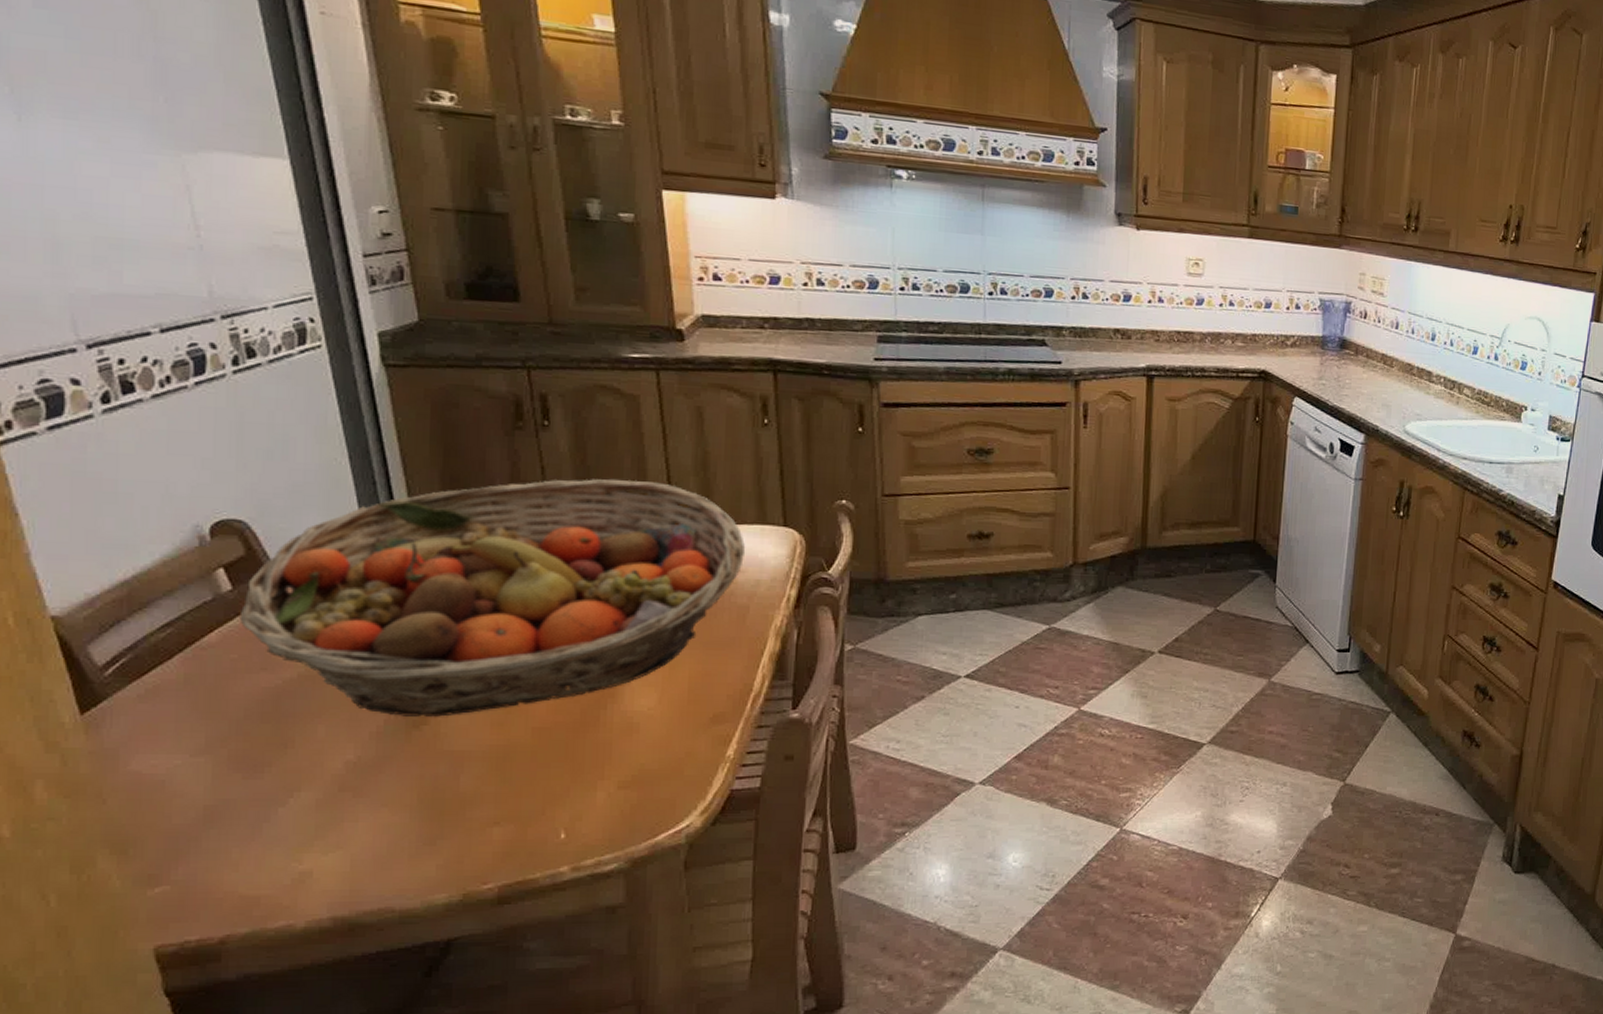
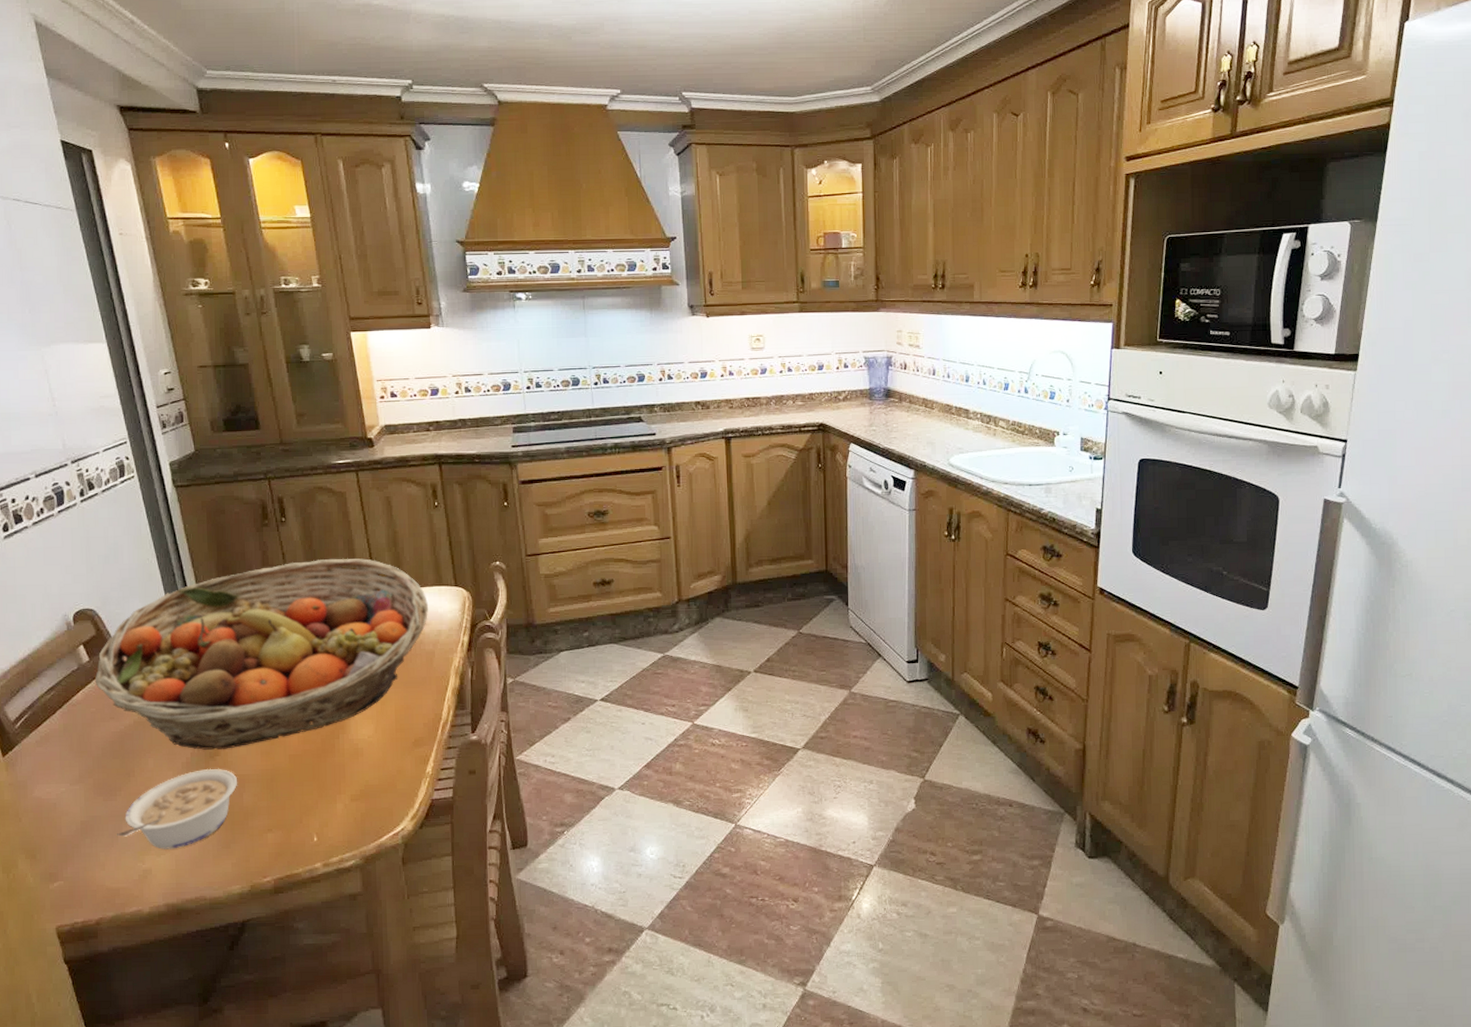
legume: none [261,741,452,846] -> present [117,768,237,850]

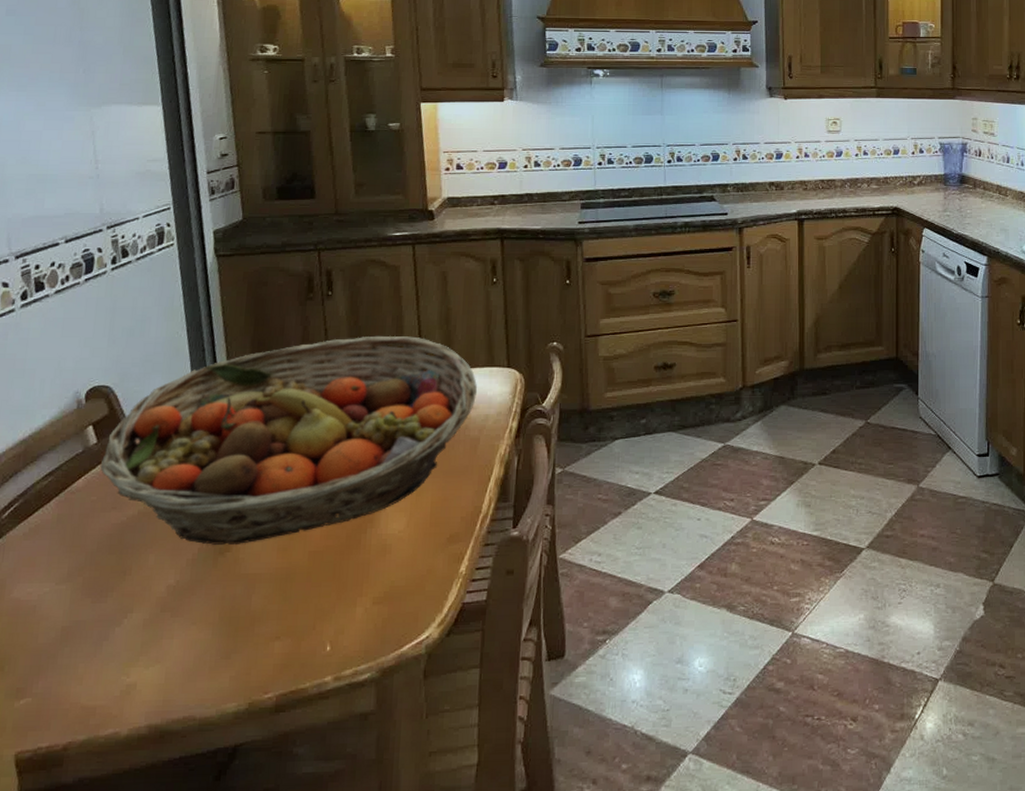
legume: present [117,768,237,850] -> none [102,566,247,660]

